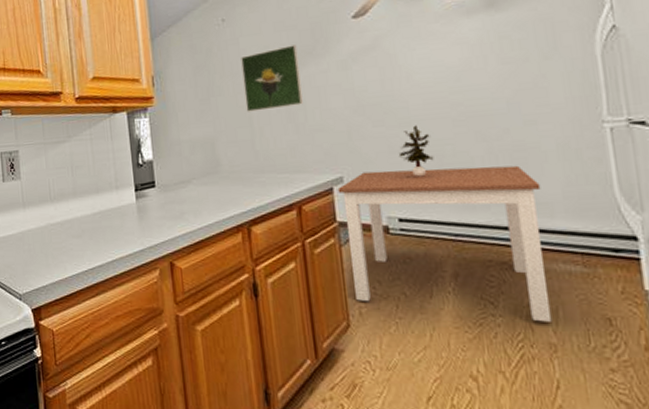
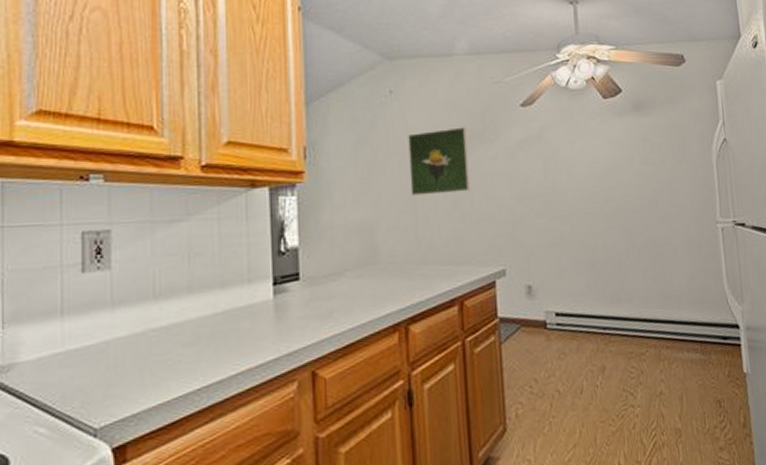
dining table: present [337,165,553,322] -> none [500,260,678,409]
potted plant: present [398,125,434,177] -> none [557,218,588,271]

